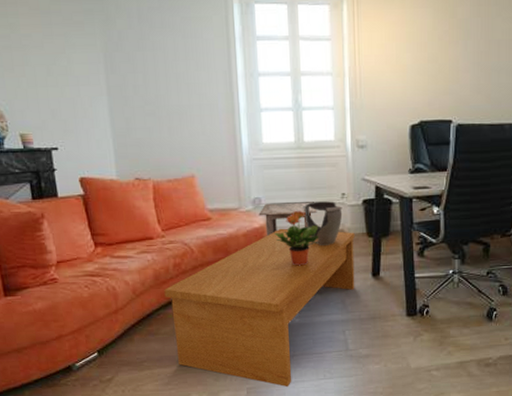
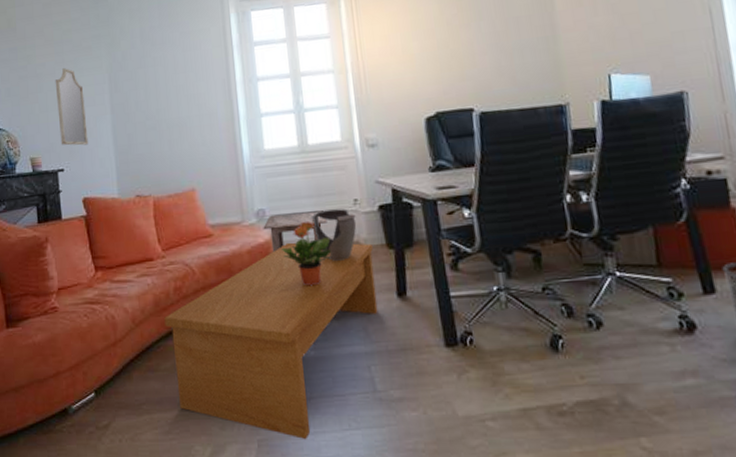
home mirror: none [43,42,84,125] -> present [55,68,88,146]

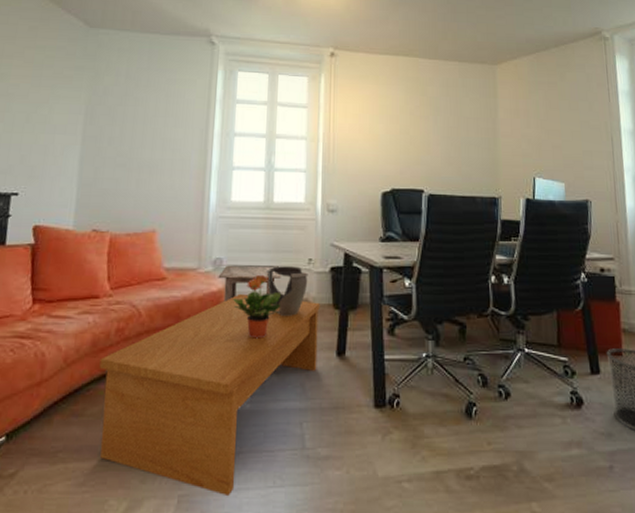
home mirror: present [55,68,88,146] -> none [20,92,56,172]

